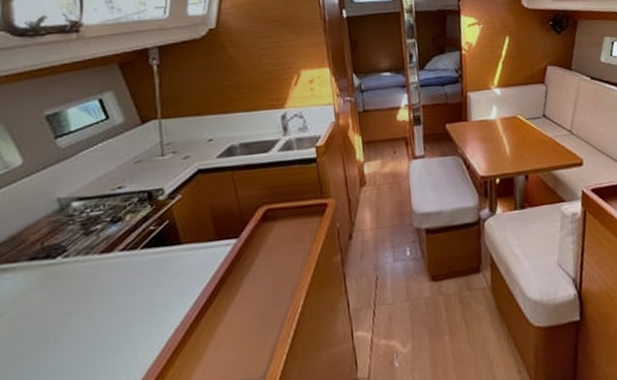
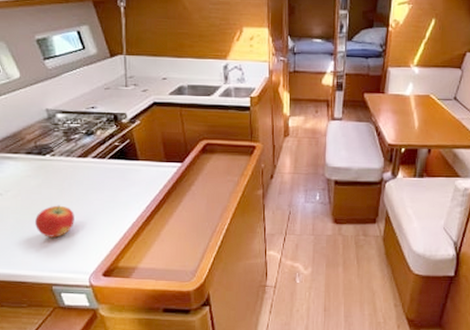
apple: none [40,321,96,370] -> present [35,205,74,237]

